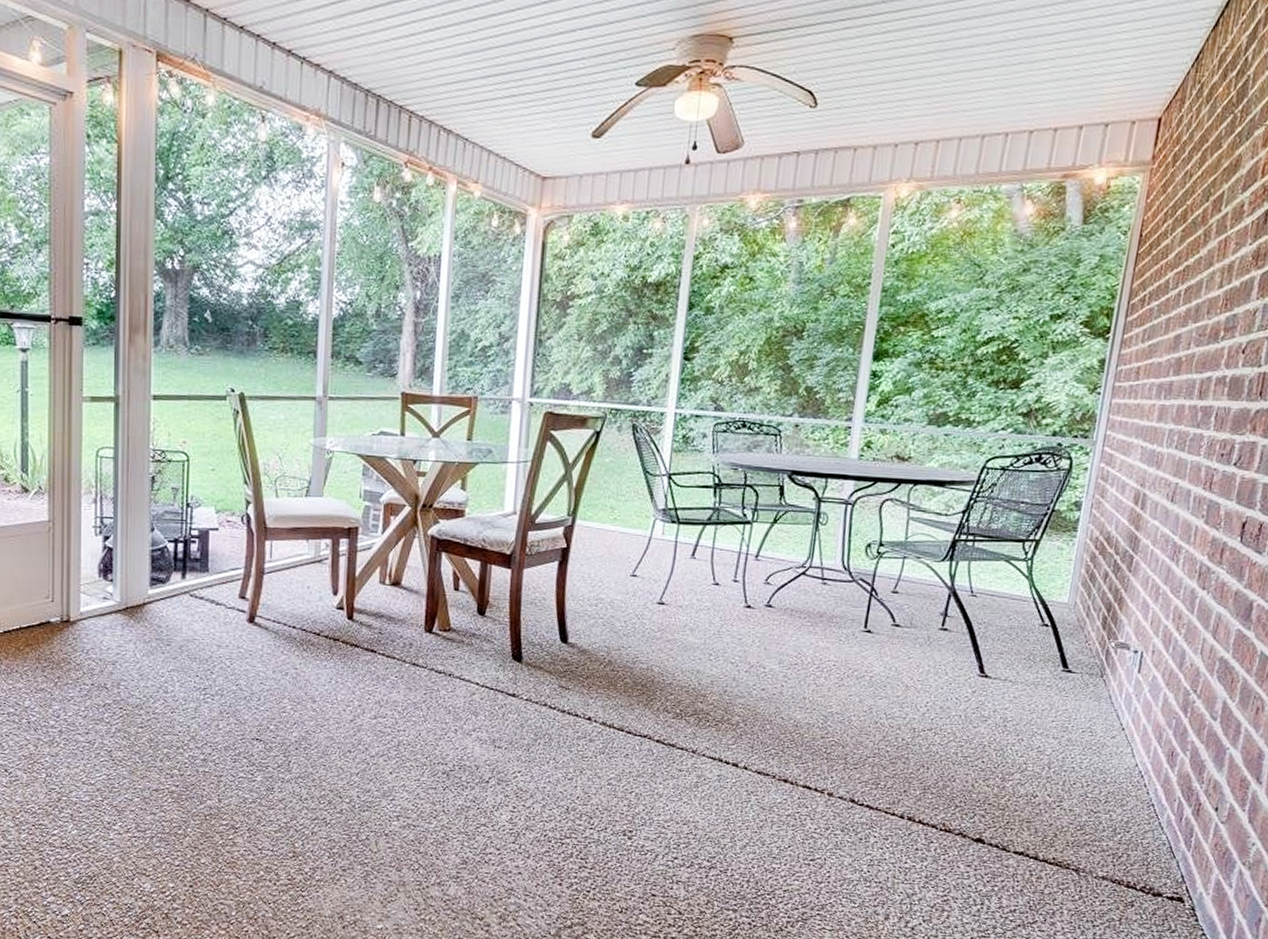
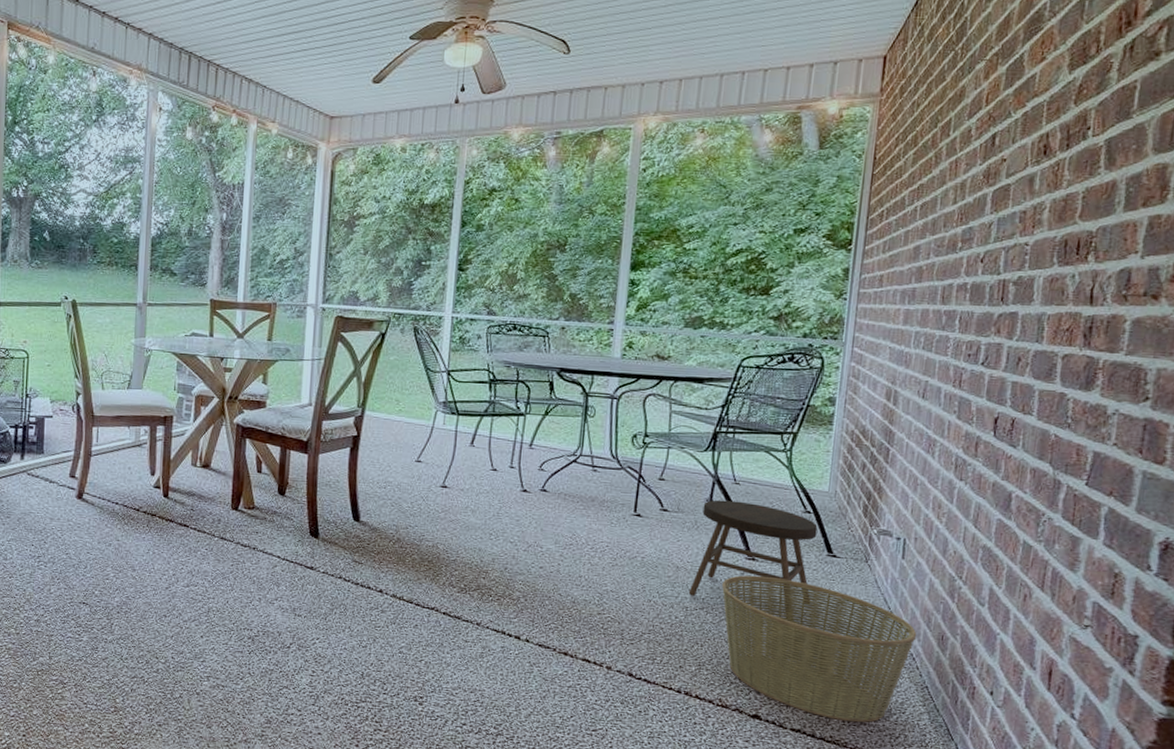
stool: none [917,613,1055,740] -> present [688,500,818,621]
basket: none [951,693,1147,844] -> present [721,575,917,723]

